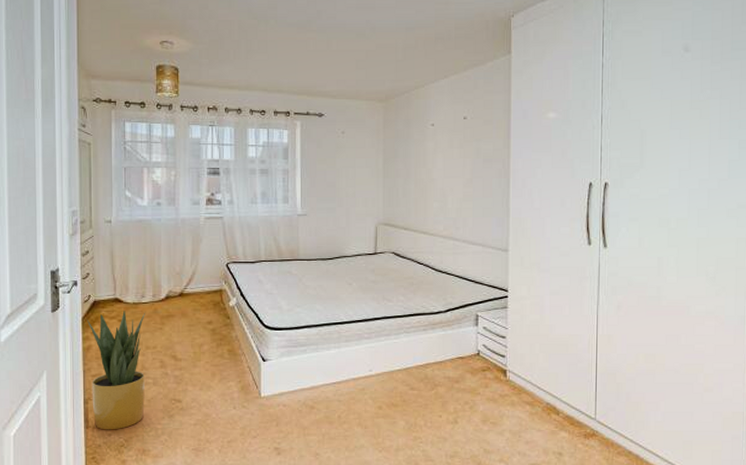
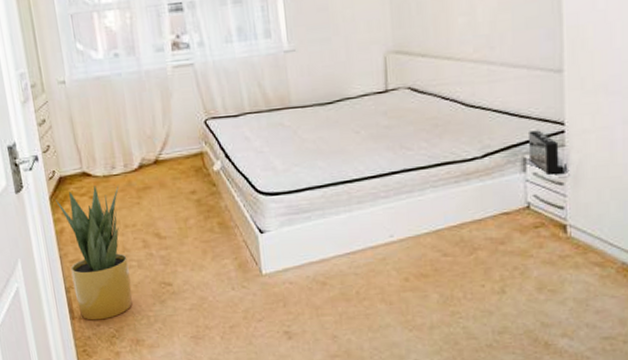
alarm clock: none [481,294,507,330] -> present [529,130,565,176]

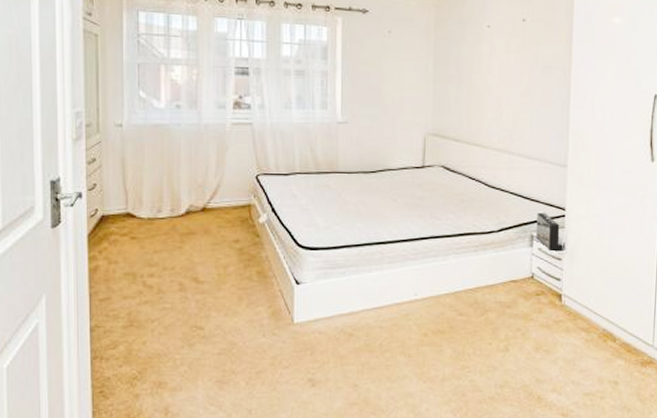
planter: present [54,185,132,321] -> none [93,227,163,361]

